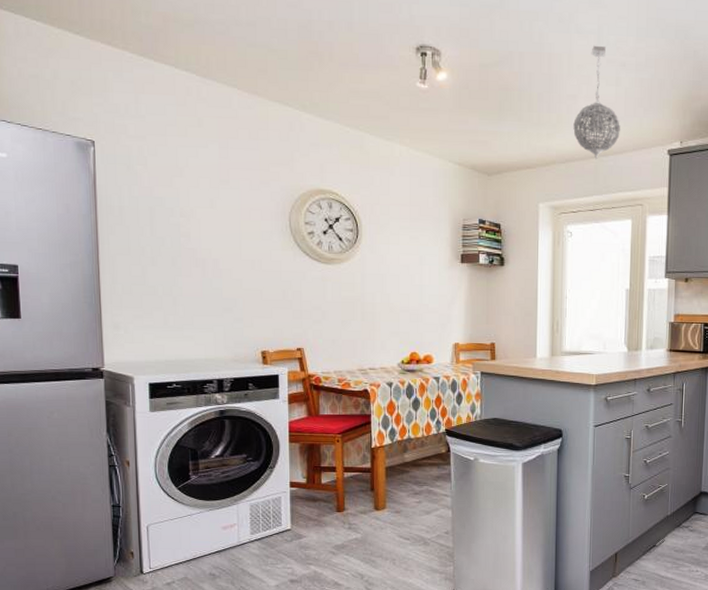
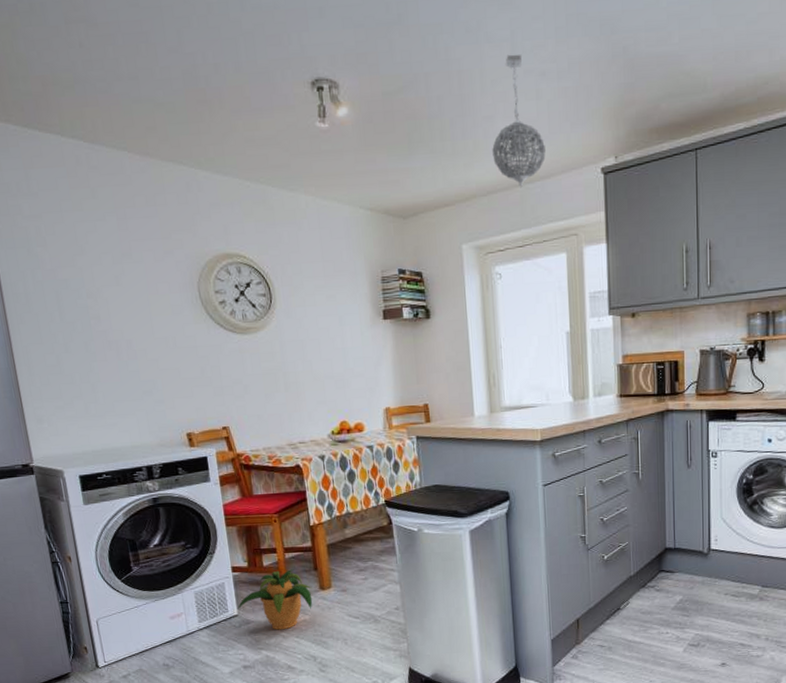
potted plant: none [291,488,367,547] -> present [238,569,313,630]

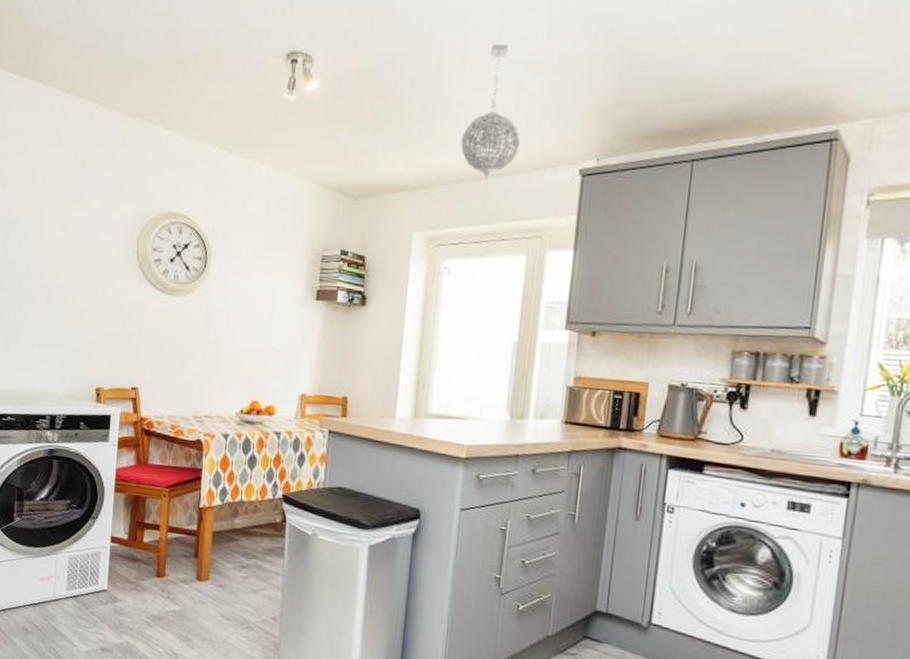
potted plant: present [238,569,313,630] -> none [108,550,189,617]

